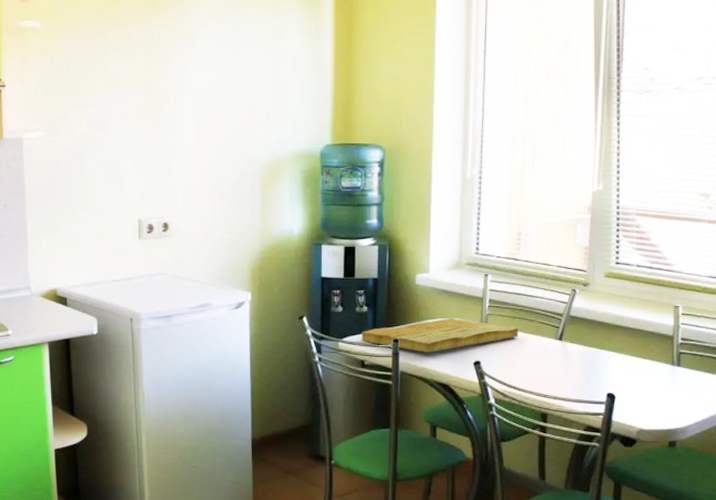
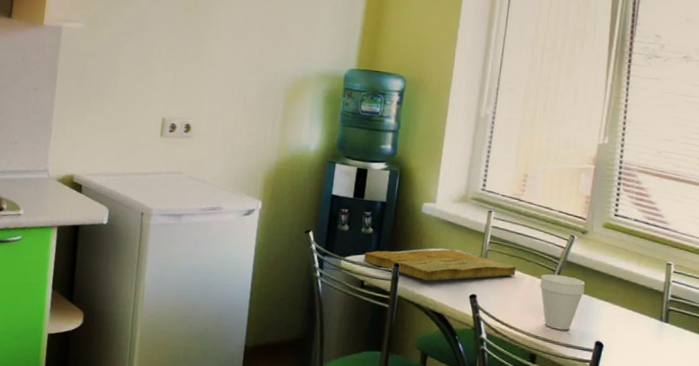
cup: none [545,331,592,386] -> present [540,274,586,331]

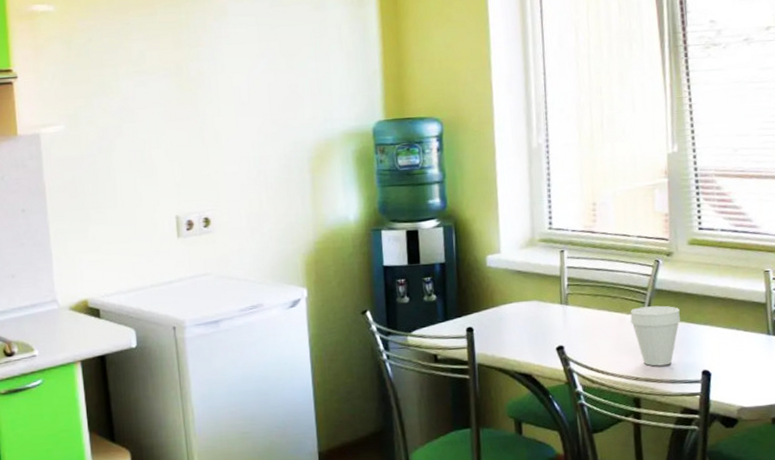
cutting board: present [364,249,517,281] -> none [432,300,603,341]

